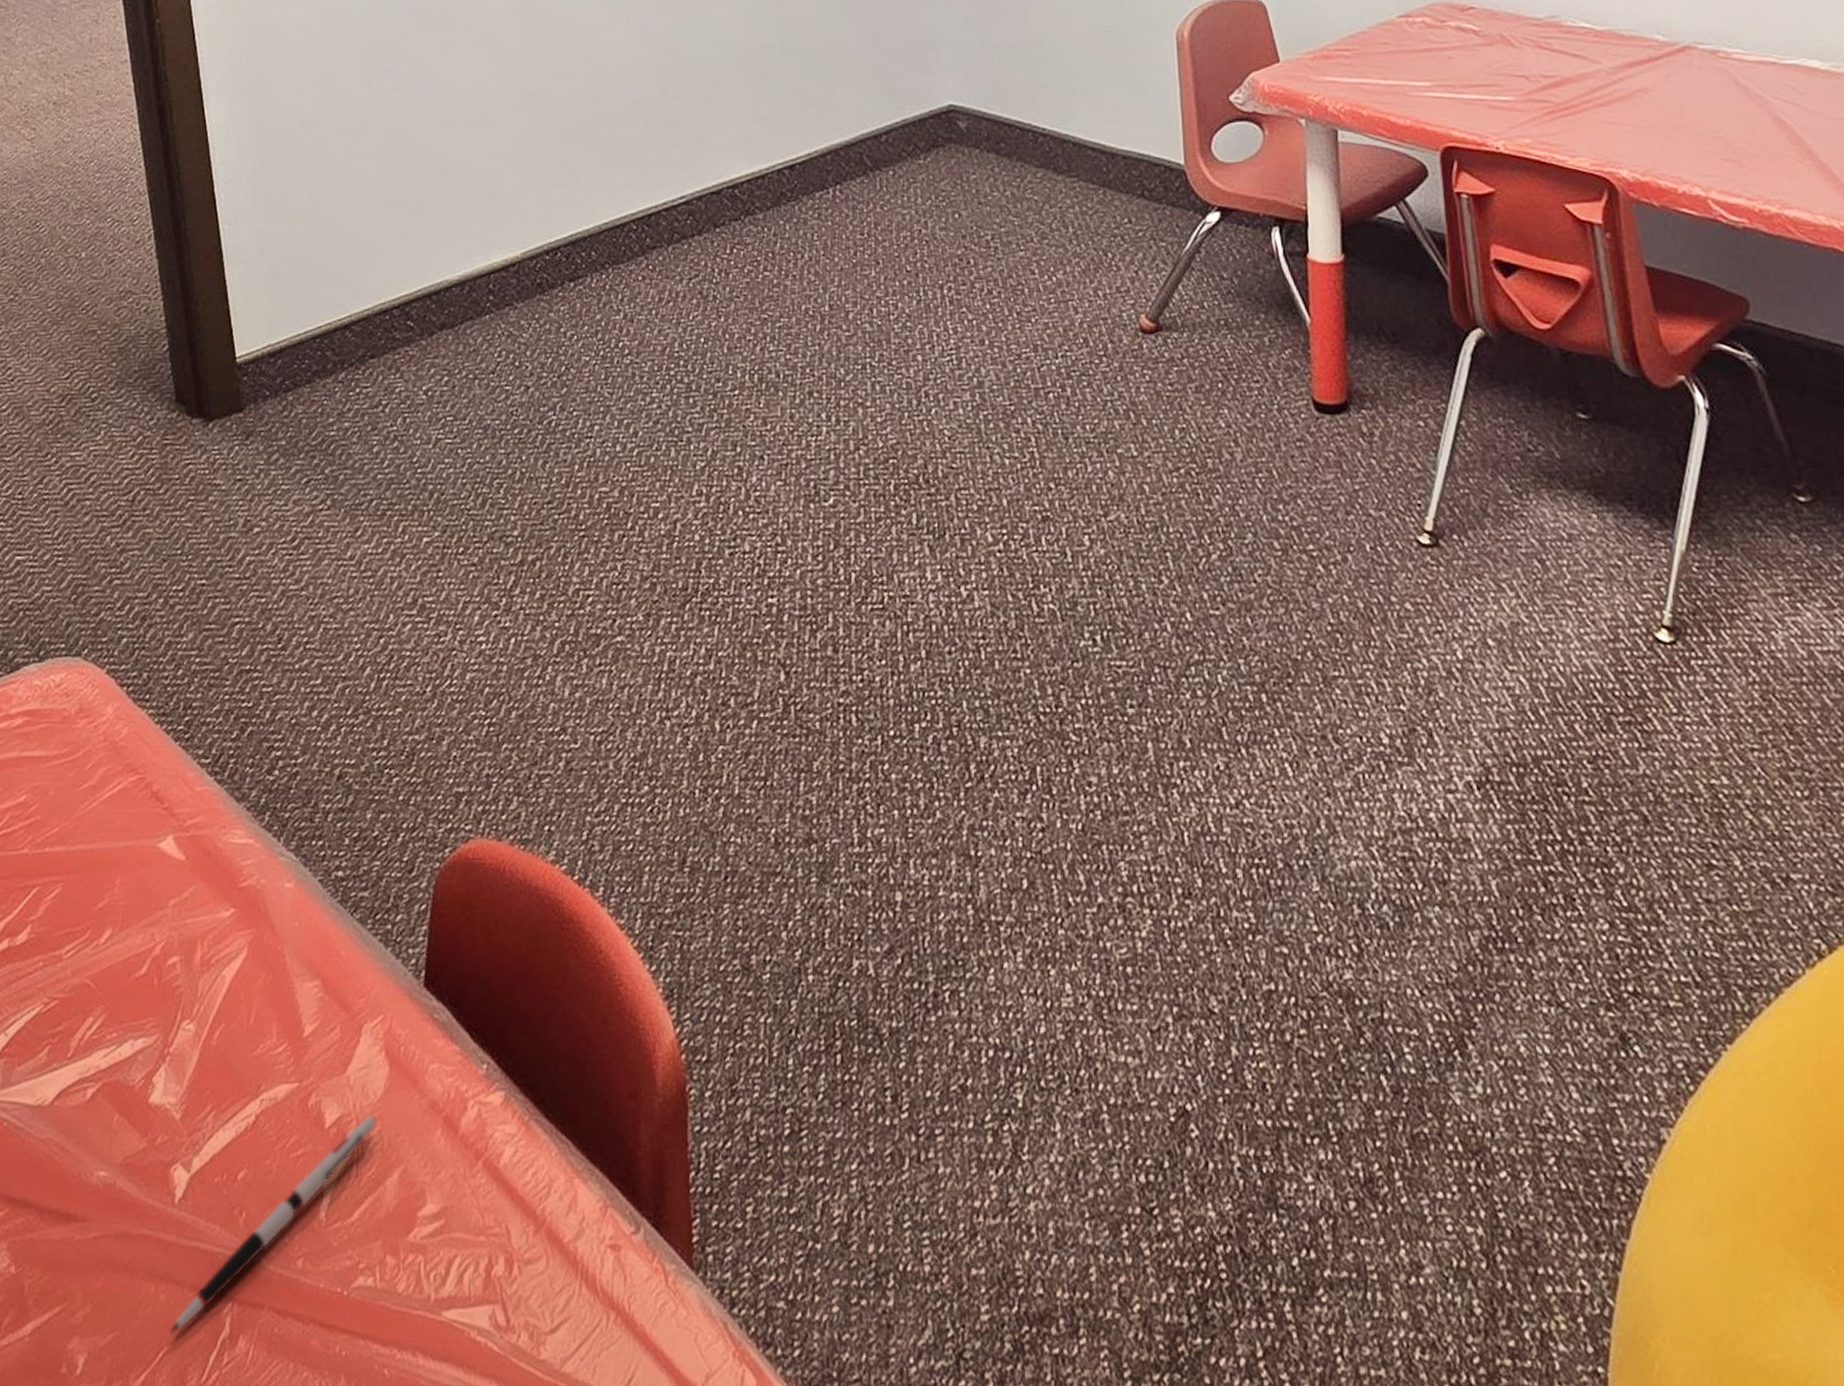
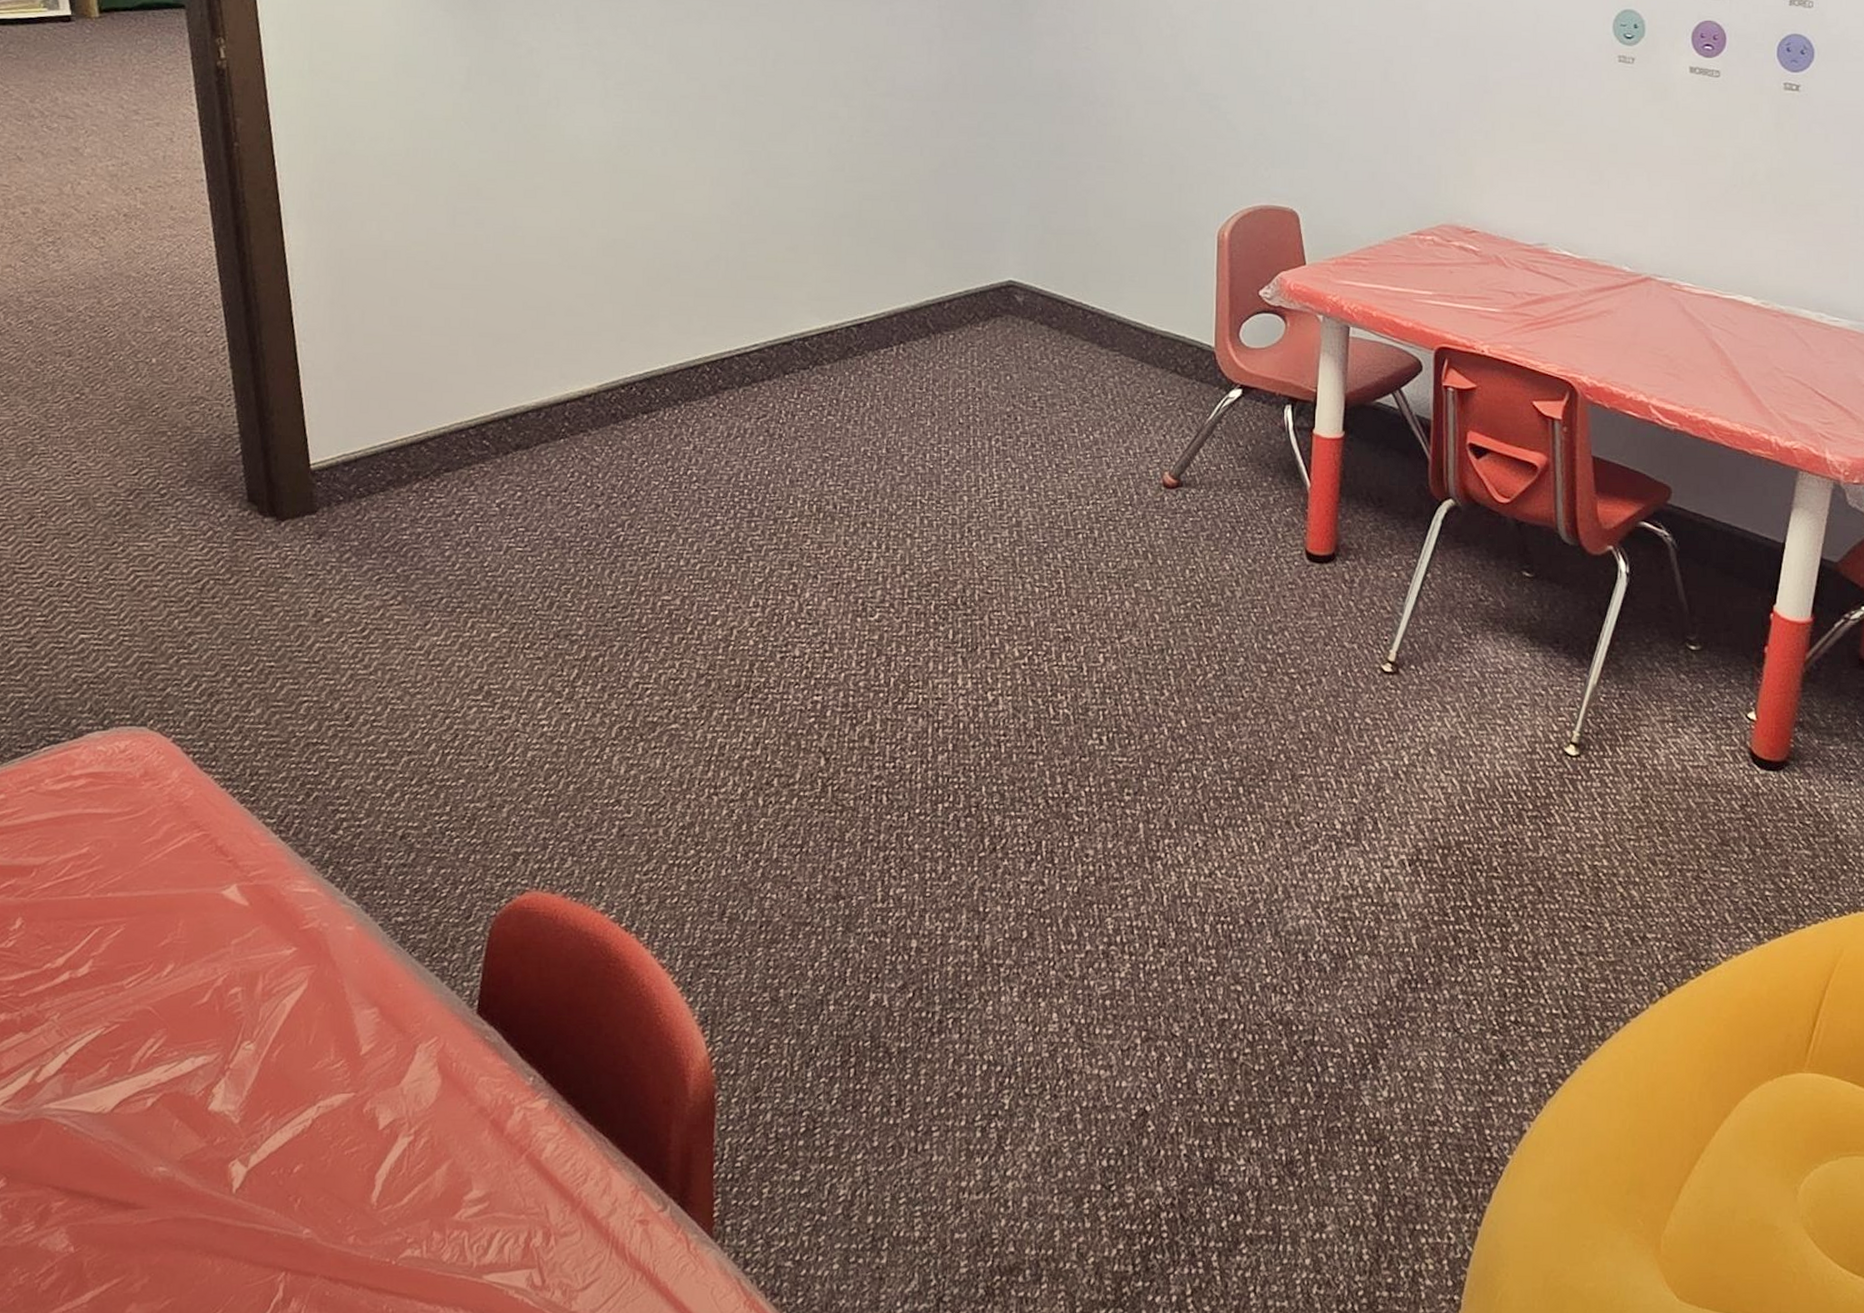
pen: present [169,1114,376,1335] -> none [225,1118,428,1299]

